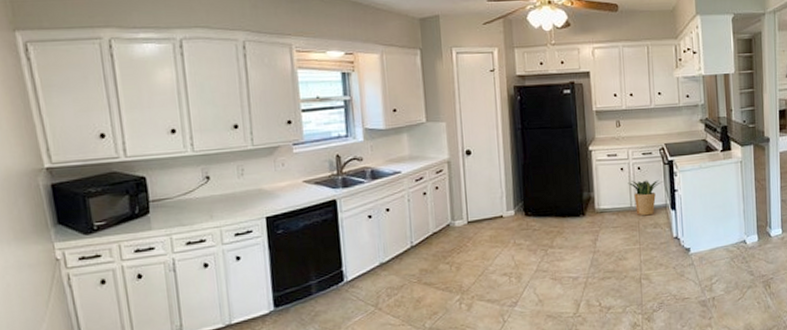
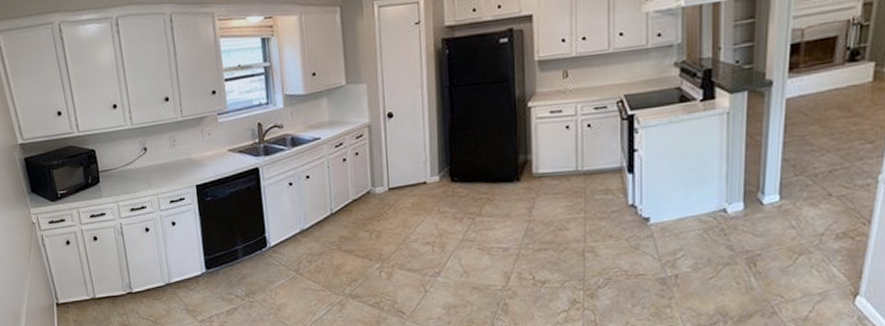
potted plant: present [628,180,664,216] -> none [574,138,620,181]

